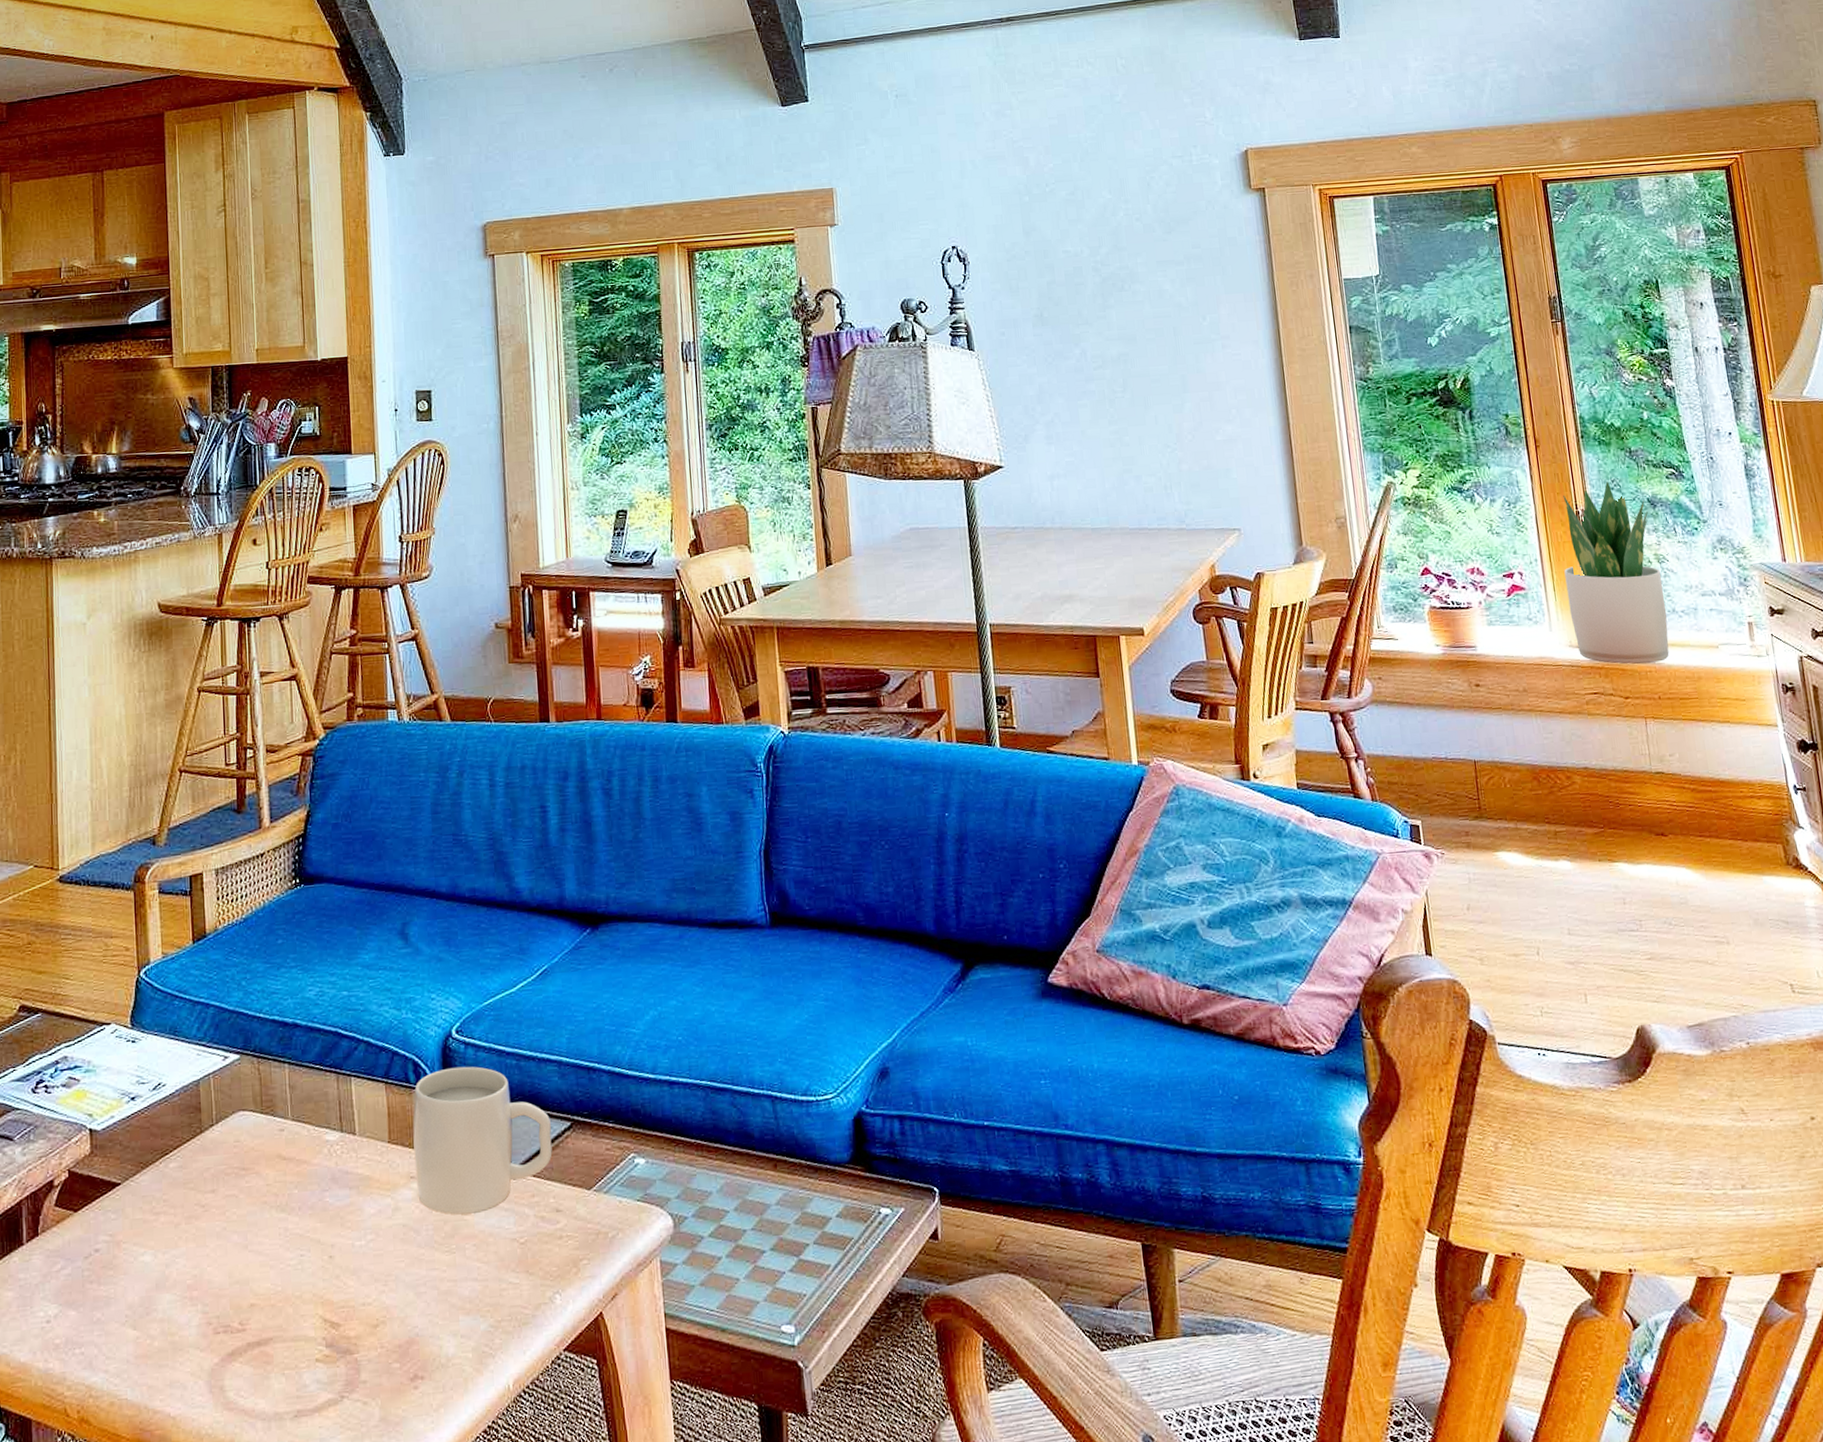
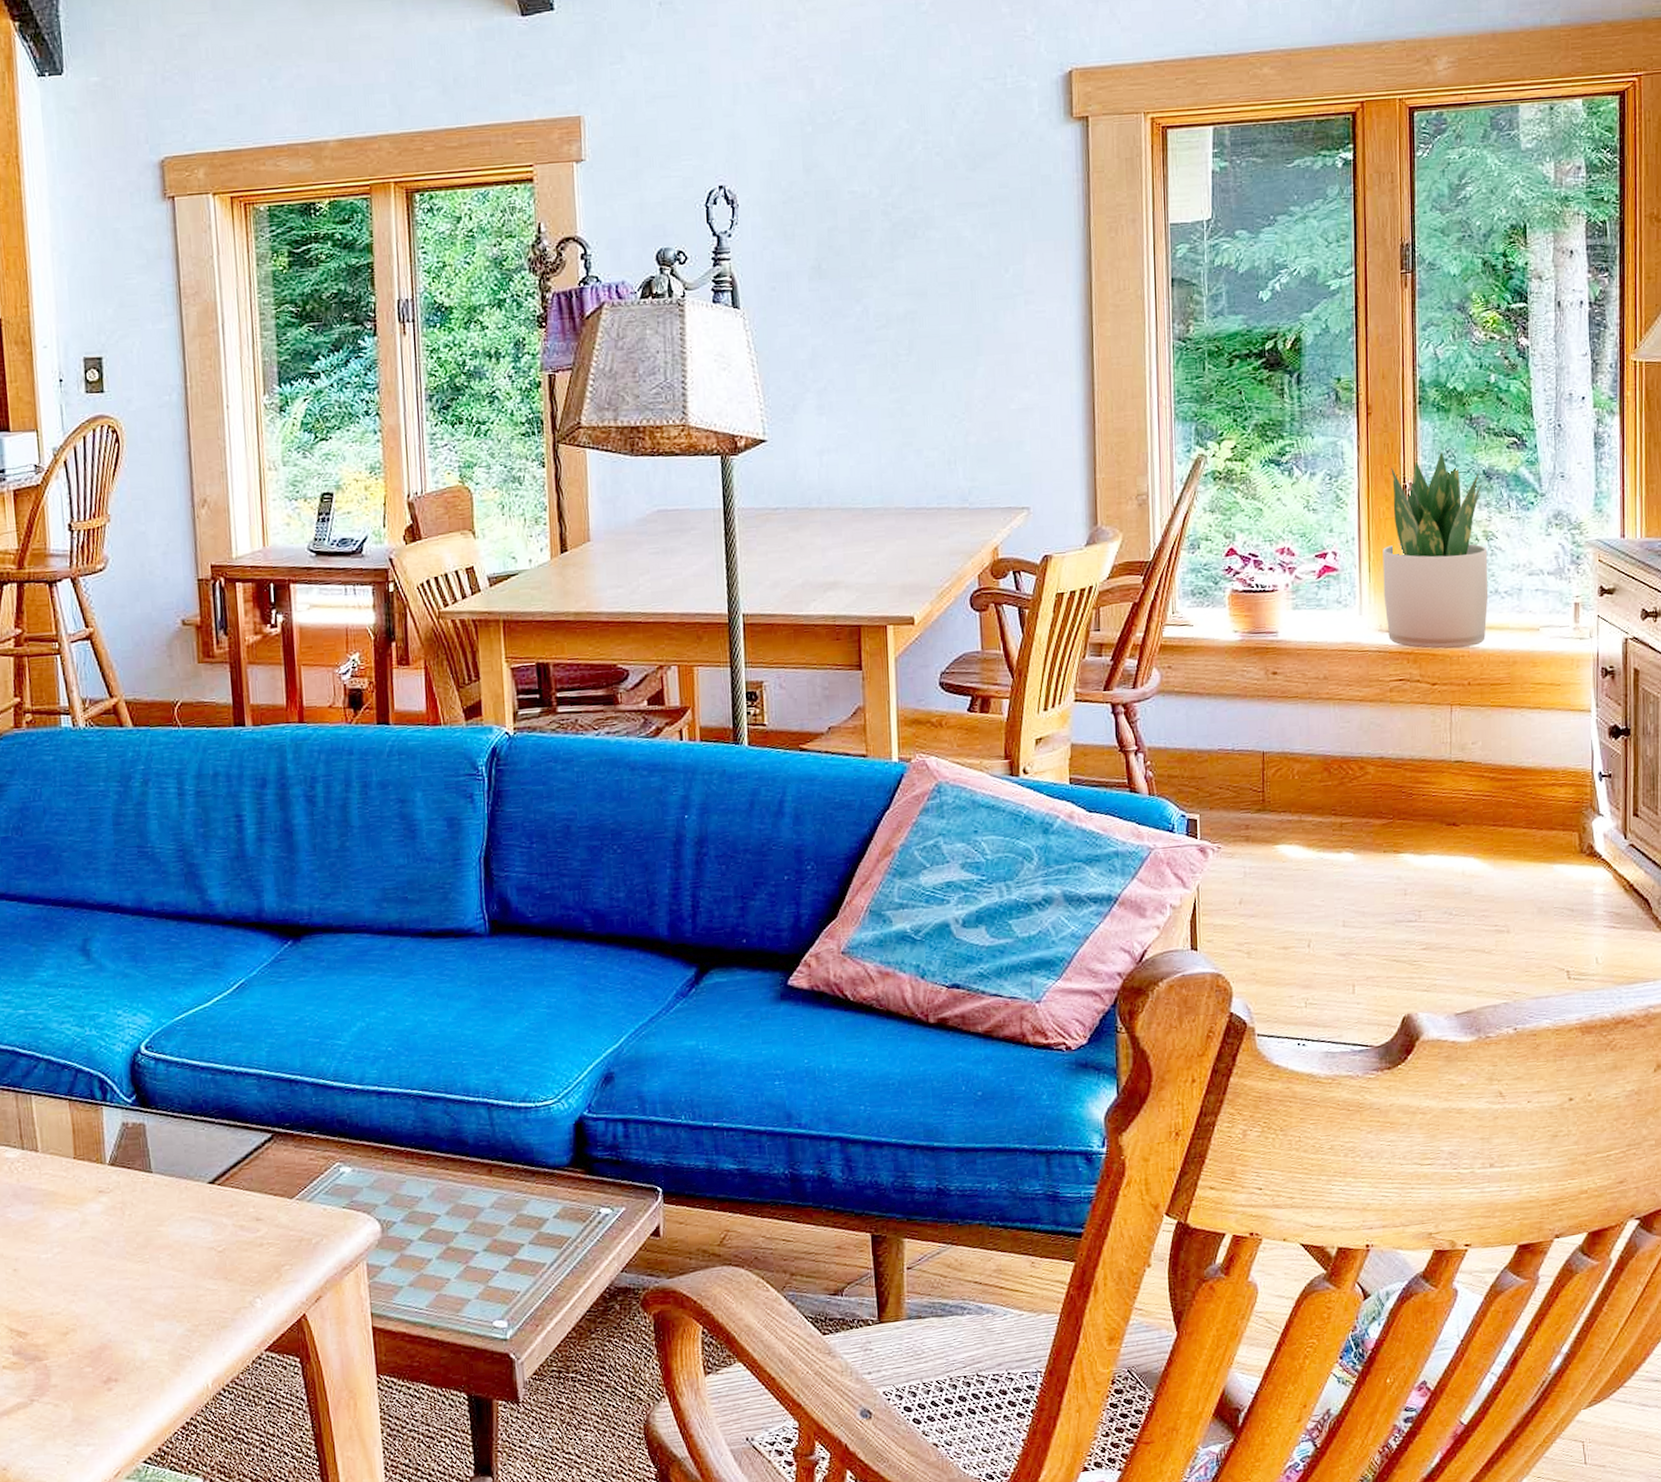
mug: present [412,1066,553,1215] -> none [99,1081,252,1227]

